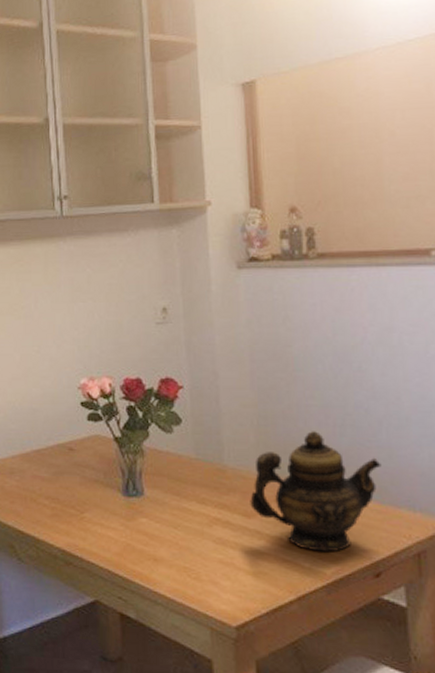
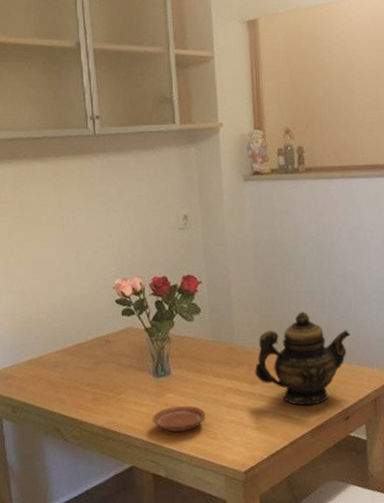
plate: none [120,534,187,567] -> present [152,406,206,433]

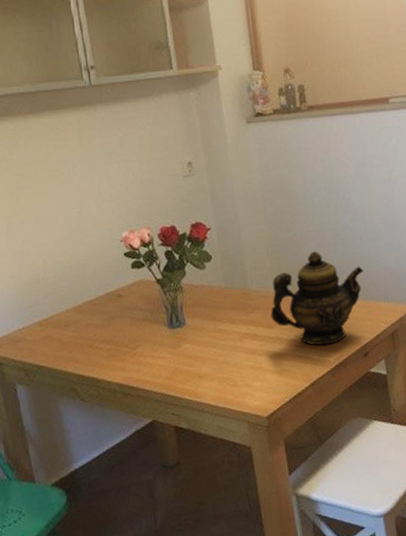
plate: present [152,406,206,433] -> none [170,354,225,383]

